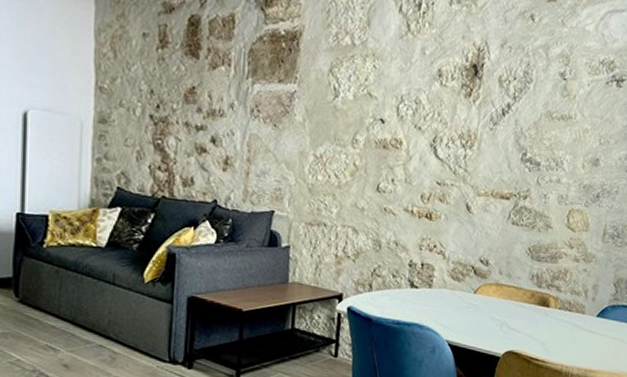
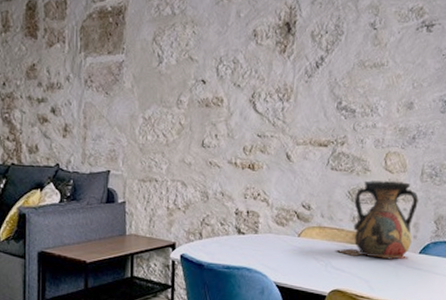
vase: none [511,237,600,322] -> present [335,180,419,260]

